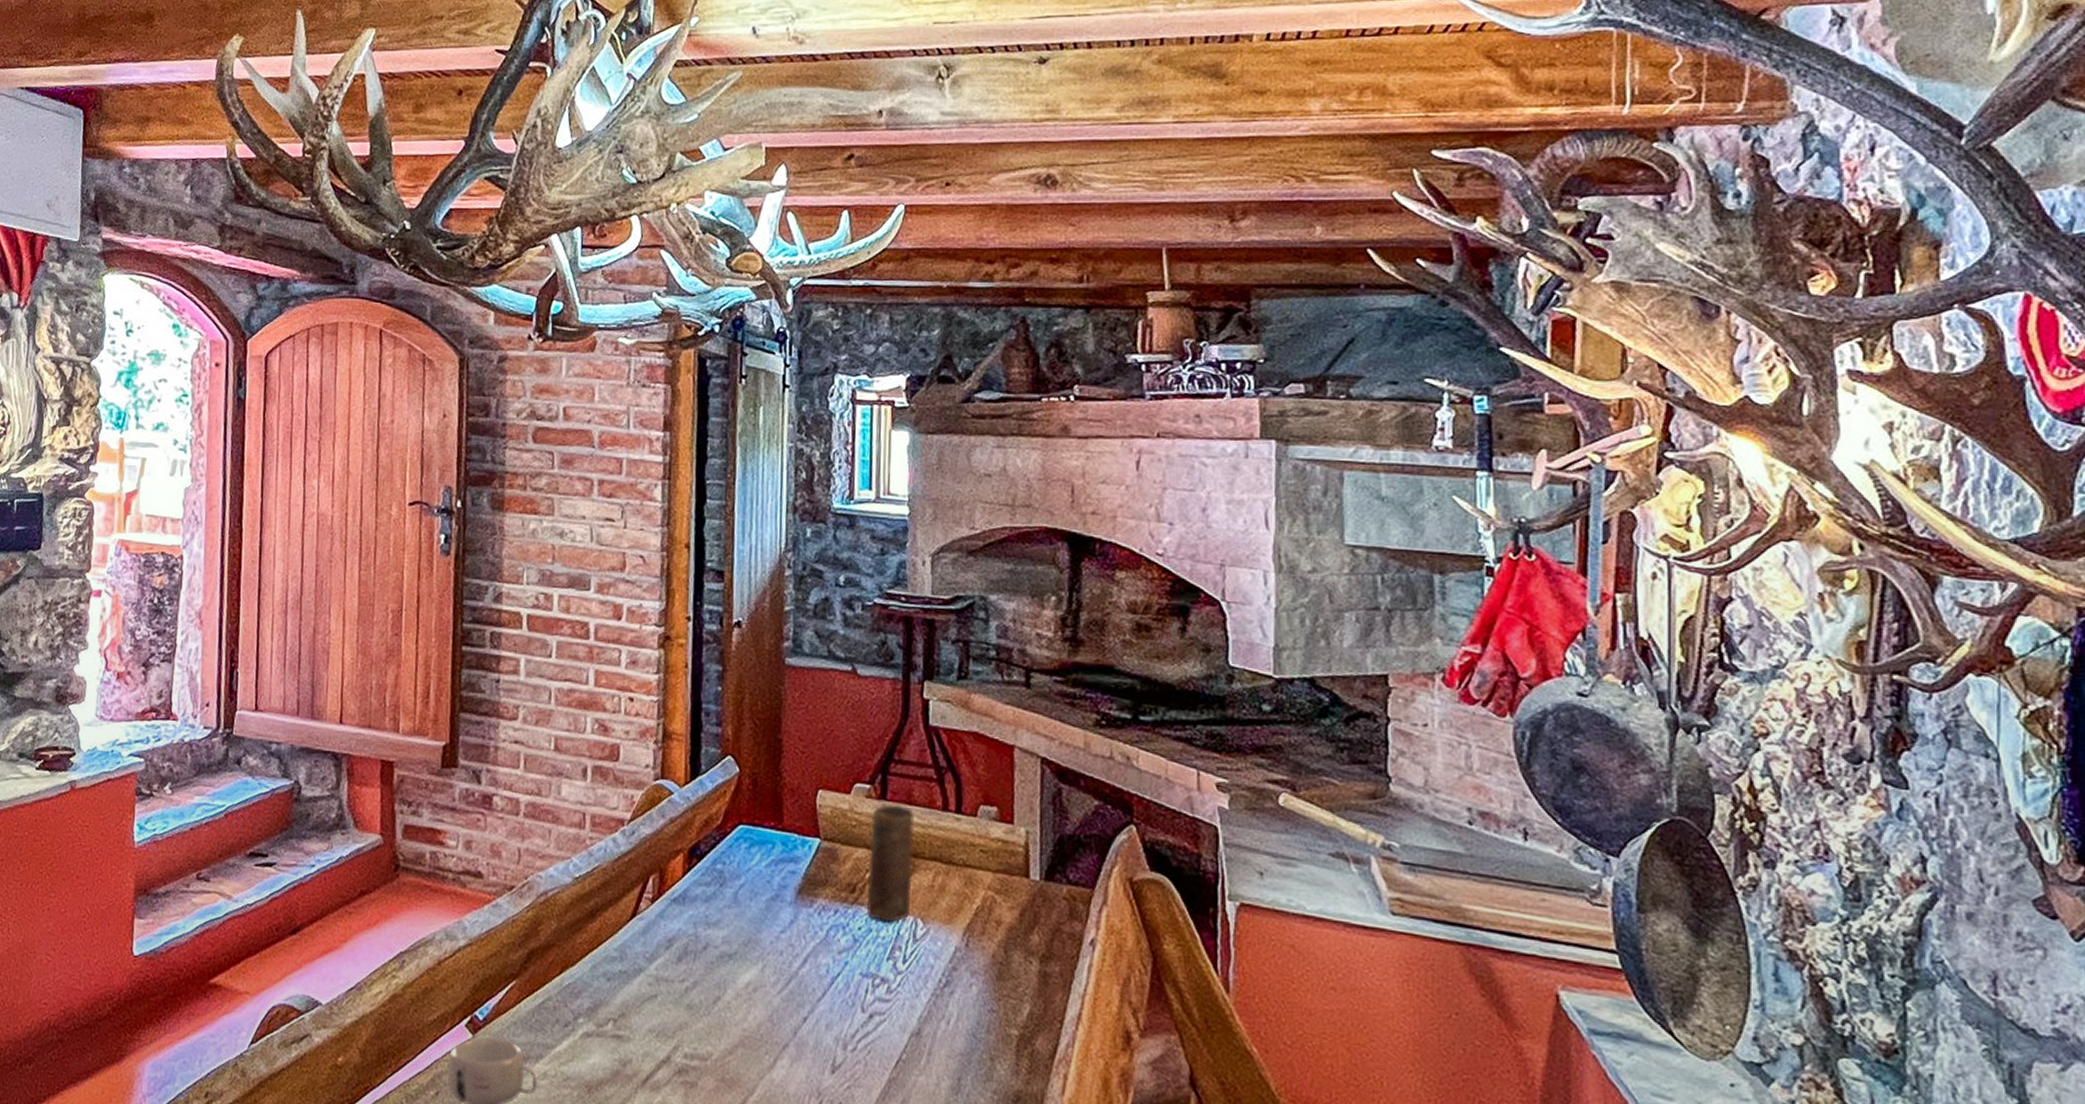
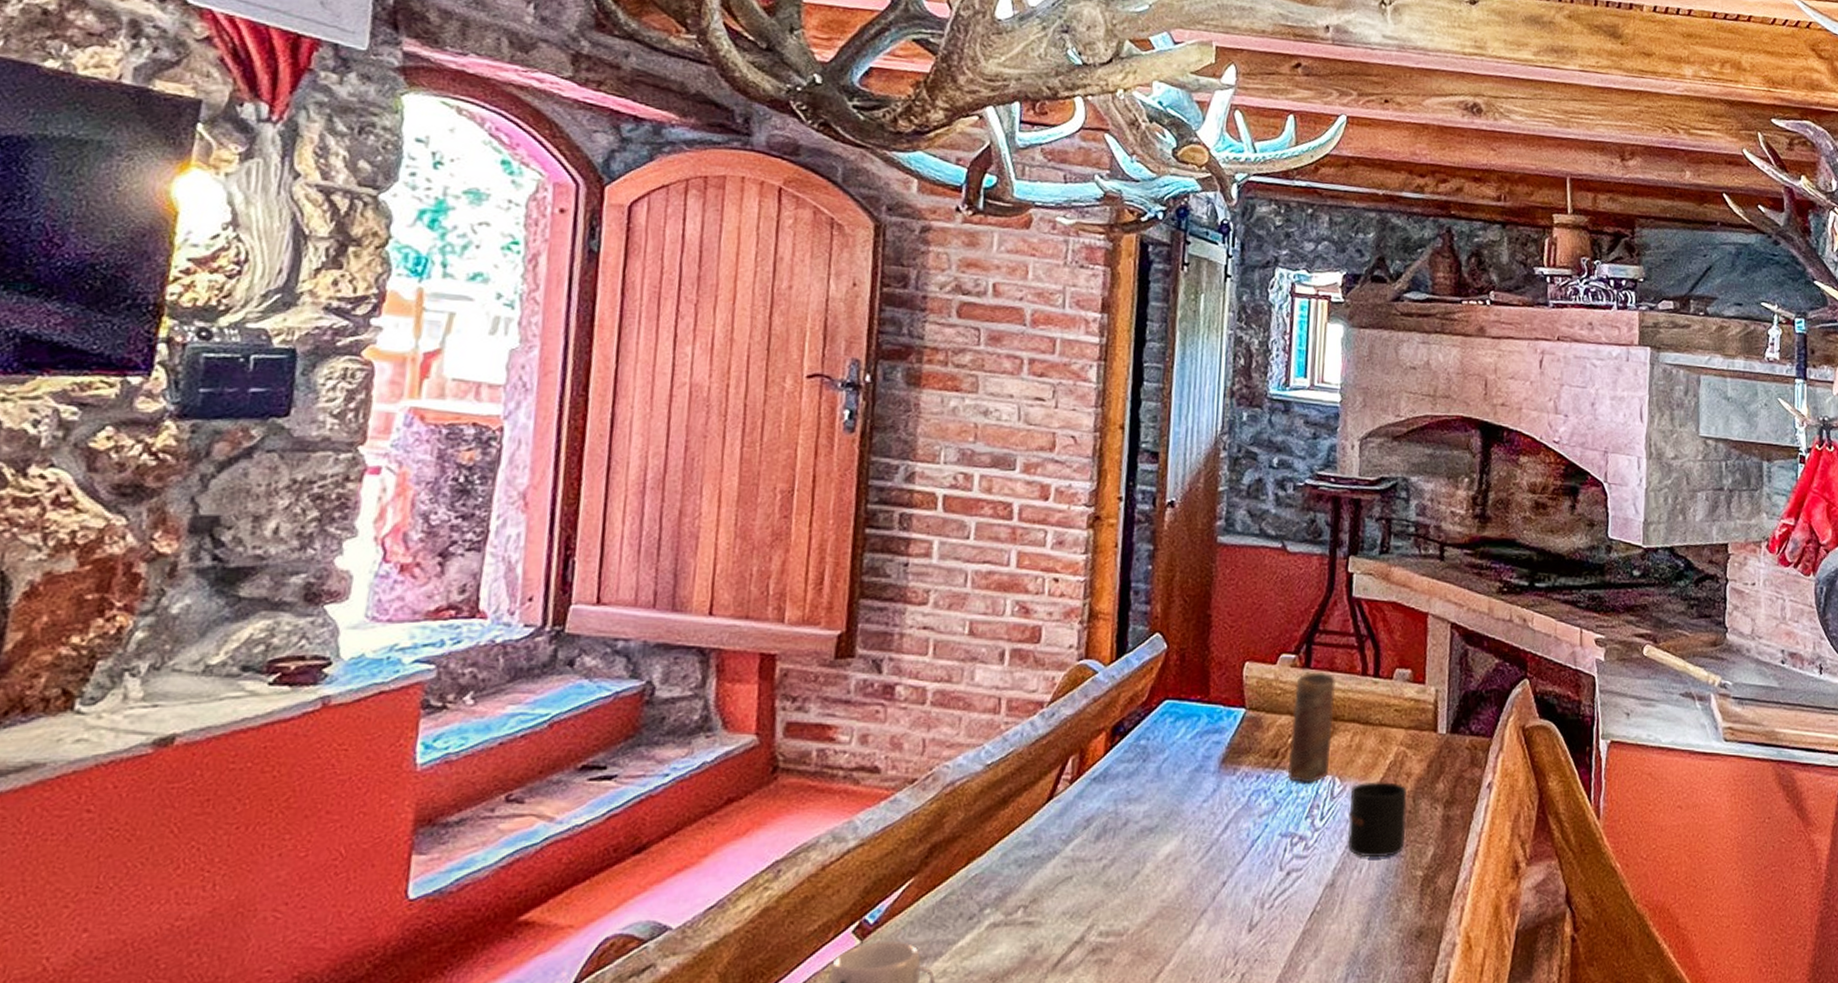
mug: none [933,927,998,1010] -> present [1348,782,1407,858]

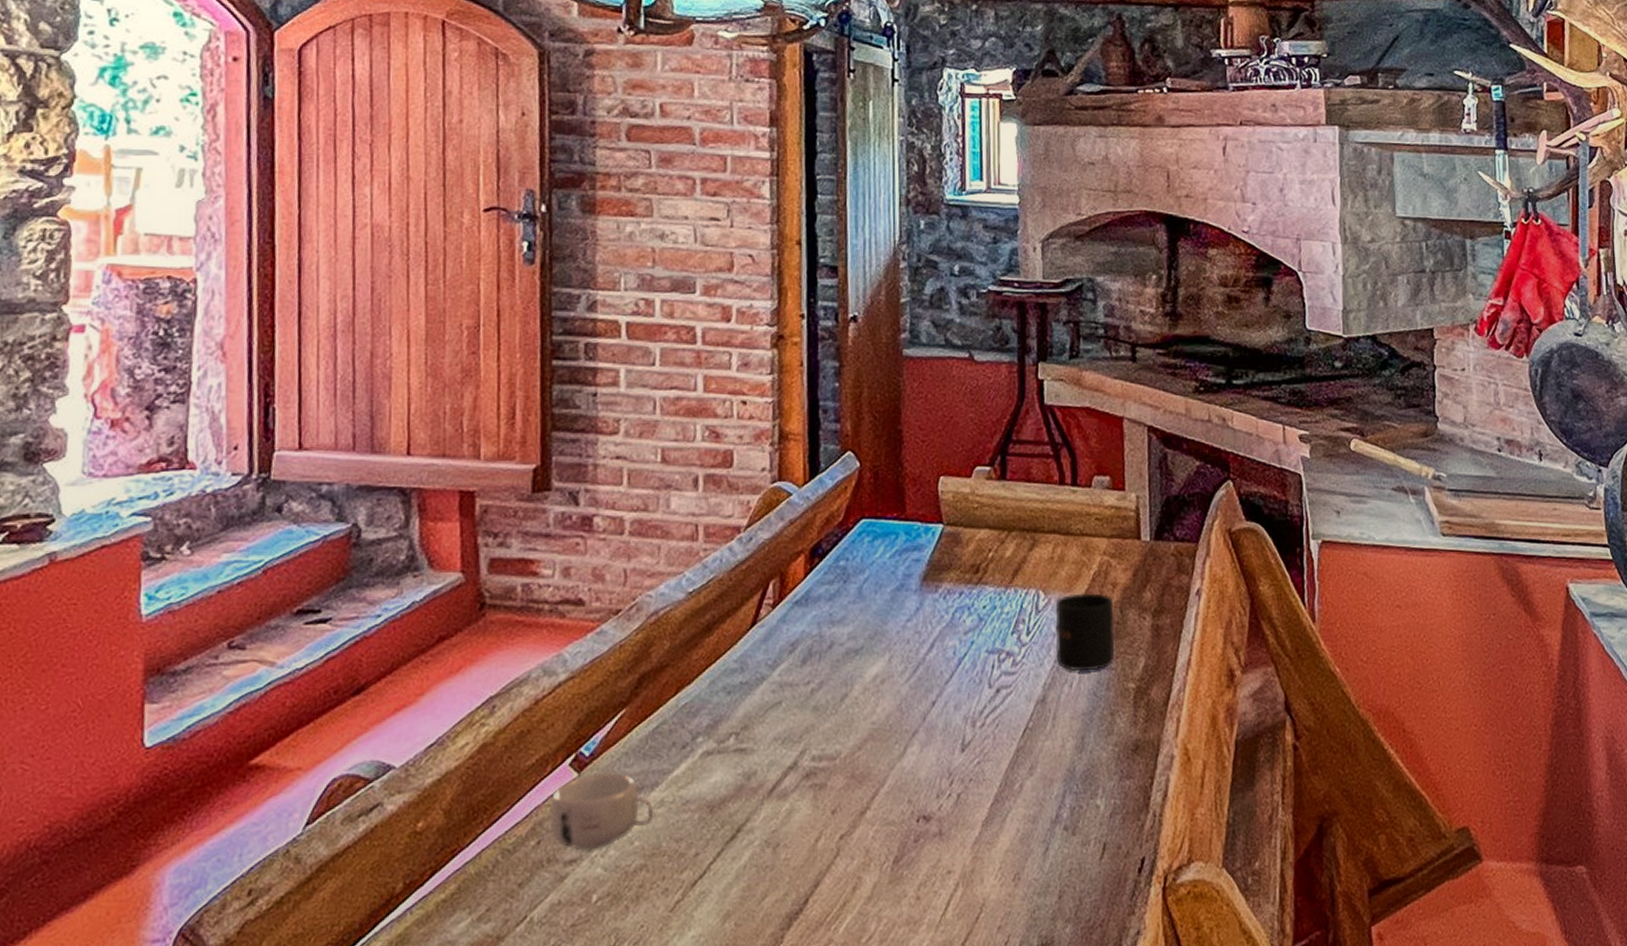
candle: present [1288,672,1335,783] -> none [990,484,1034,598]

